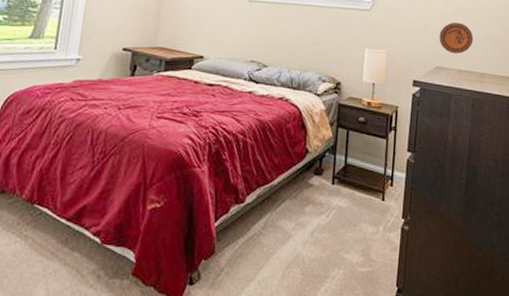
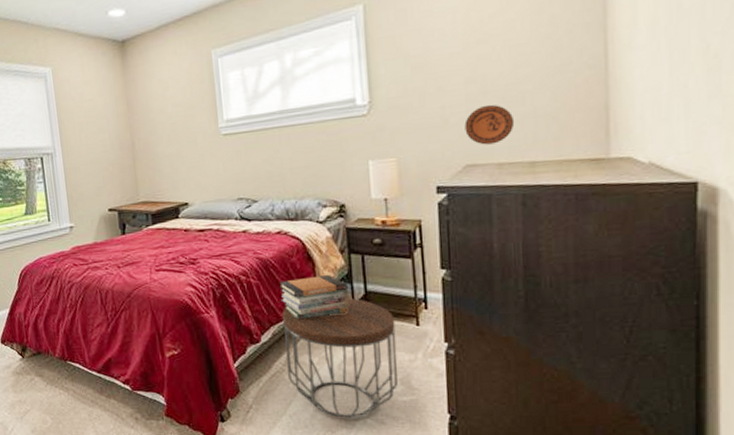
side table: none [263,168,366,287] -> present [282,298,399,418]
book stack: none [272,144,331,184] -> present [279,275,349,320]

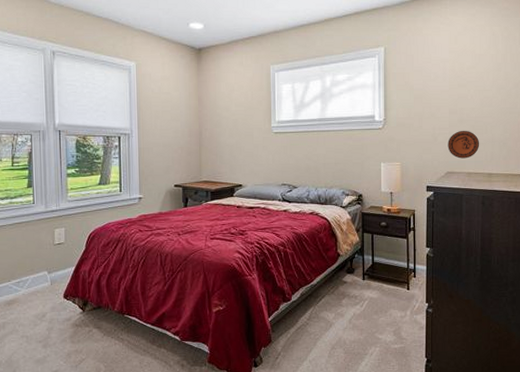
book stack: present [279,275,349,320] -> none [309,249,360,283]
side table: present [282,298,399,418] -> none [309,267,392,362]

